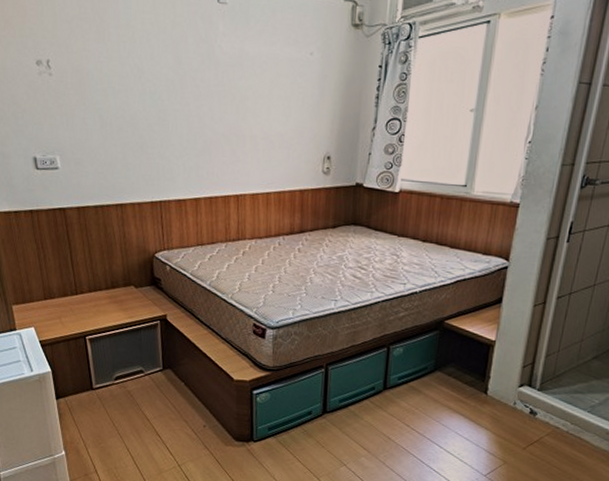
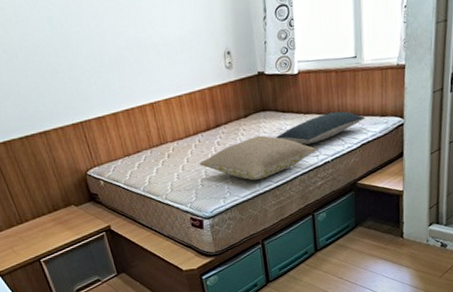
pillow: none [274,250,406,298] -> present [199,135,318,181]
pillow: none [362,240,466,270] -> present [275,111,366,145]

